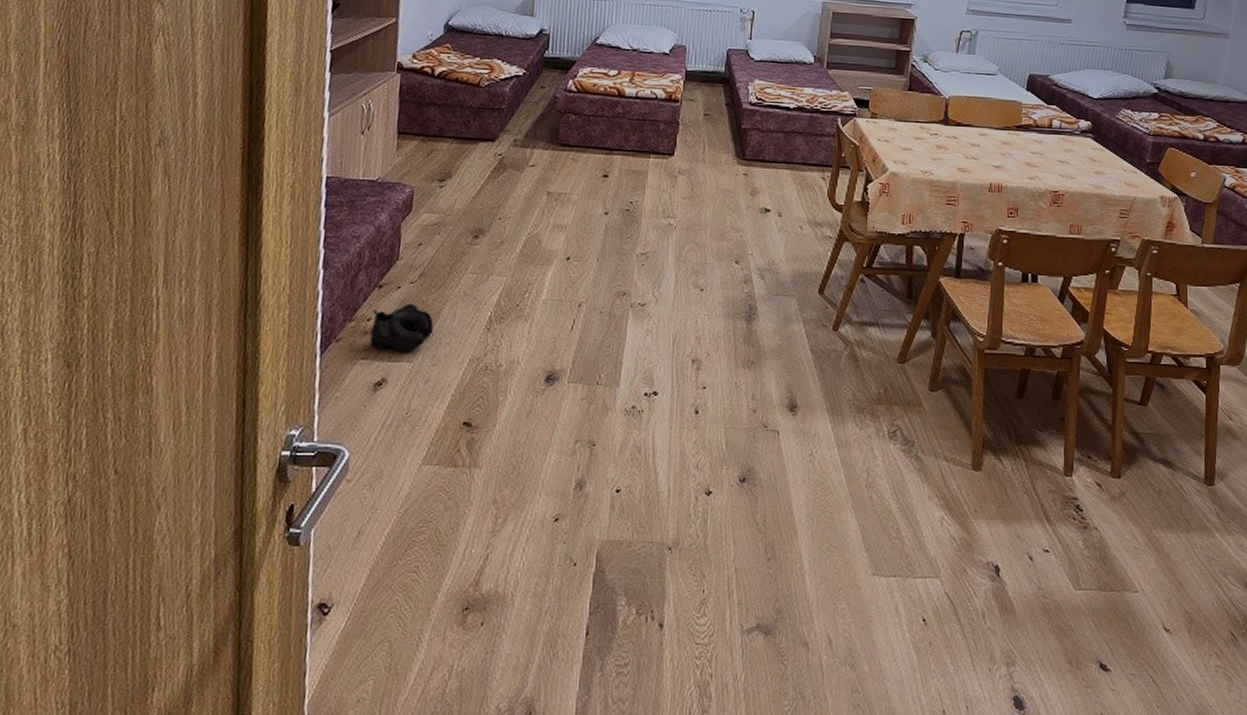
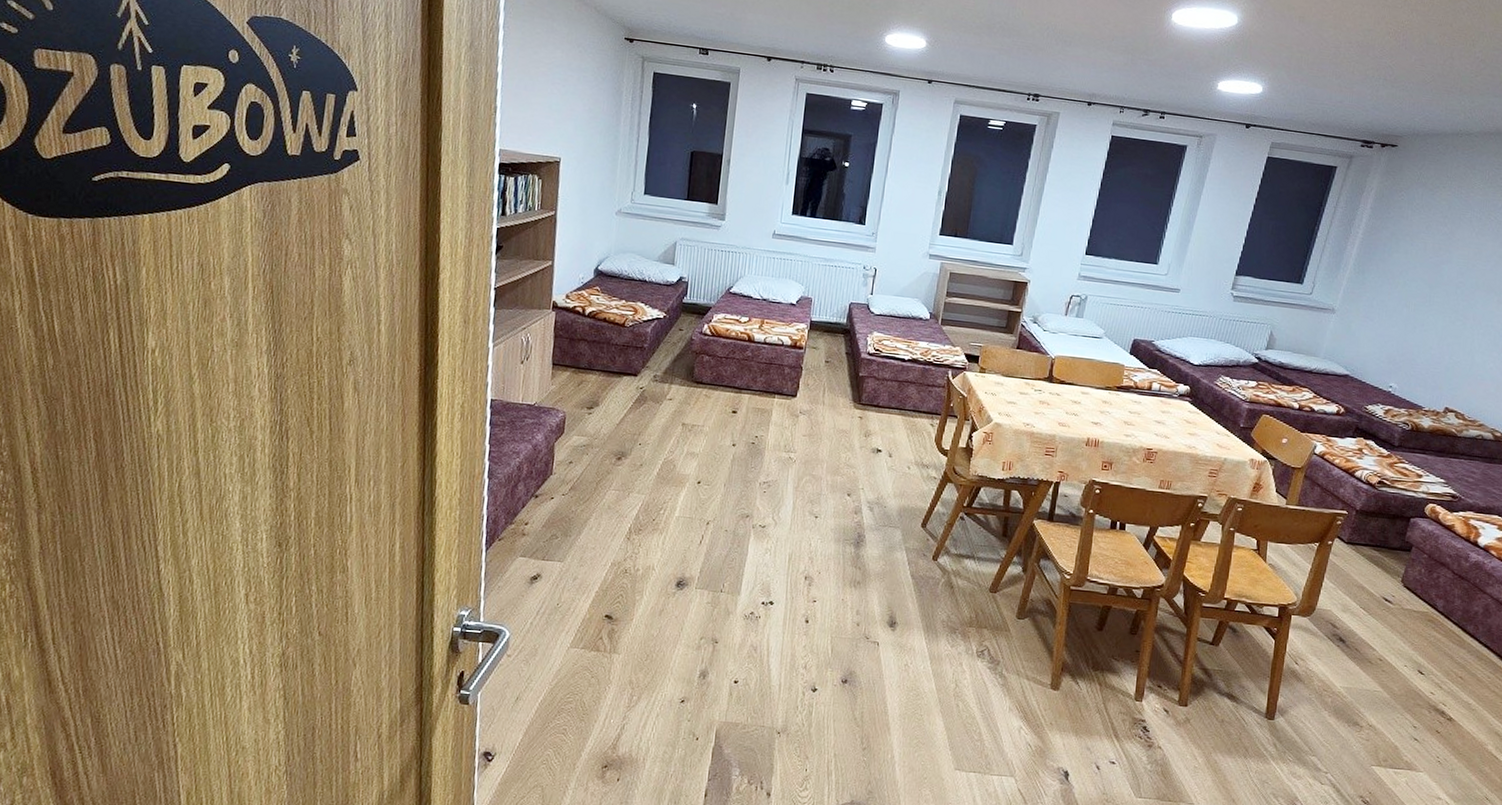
boots: present [370,303,434,351] -> none [527,512,581,553]

